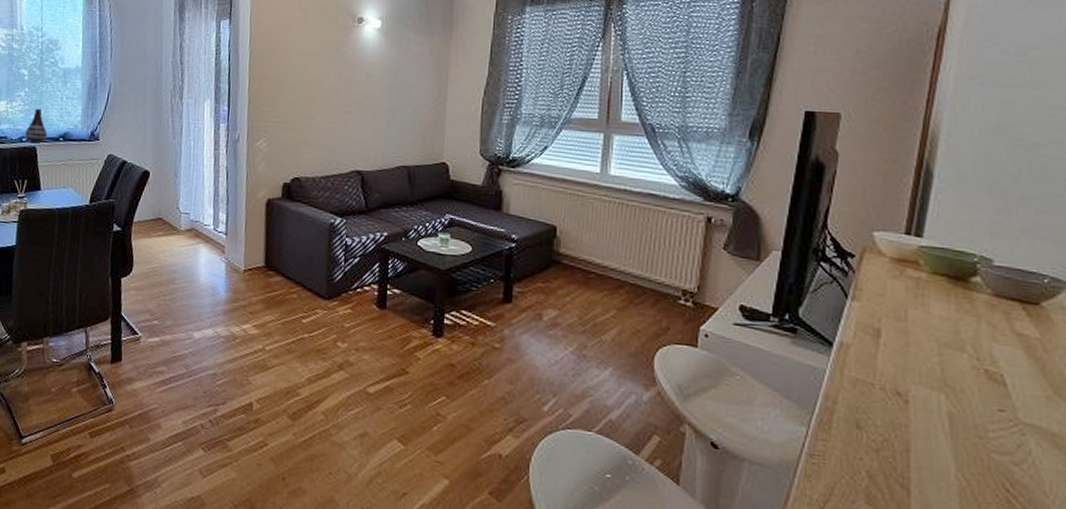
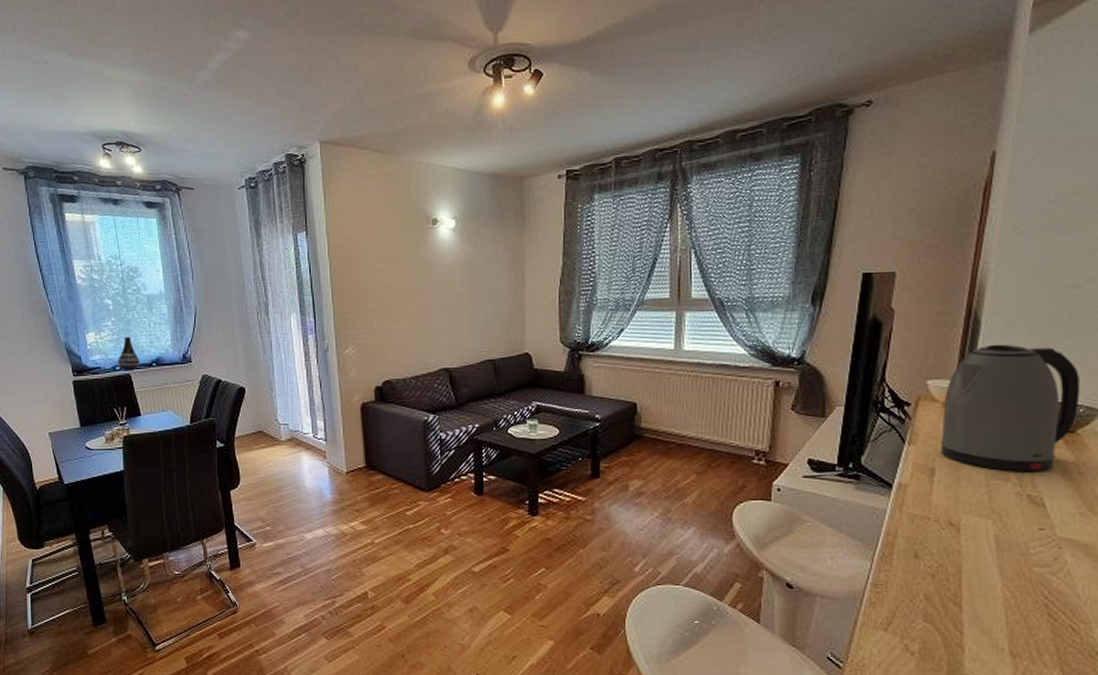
kettle: none [887,199,1044,346] -> present [940,344,1080,472]

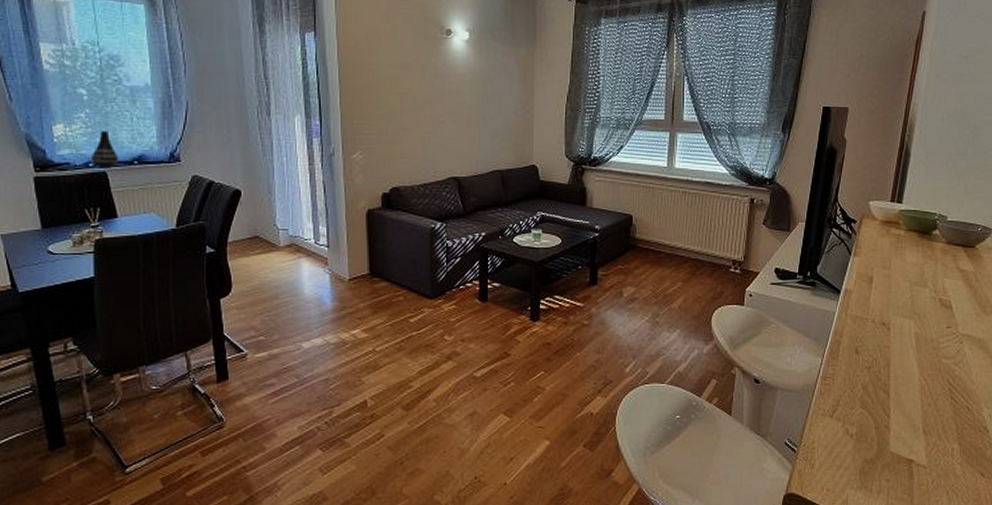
kettle: present [940,344,1080,472] -> none [877,172,979,280]

